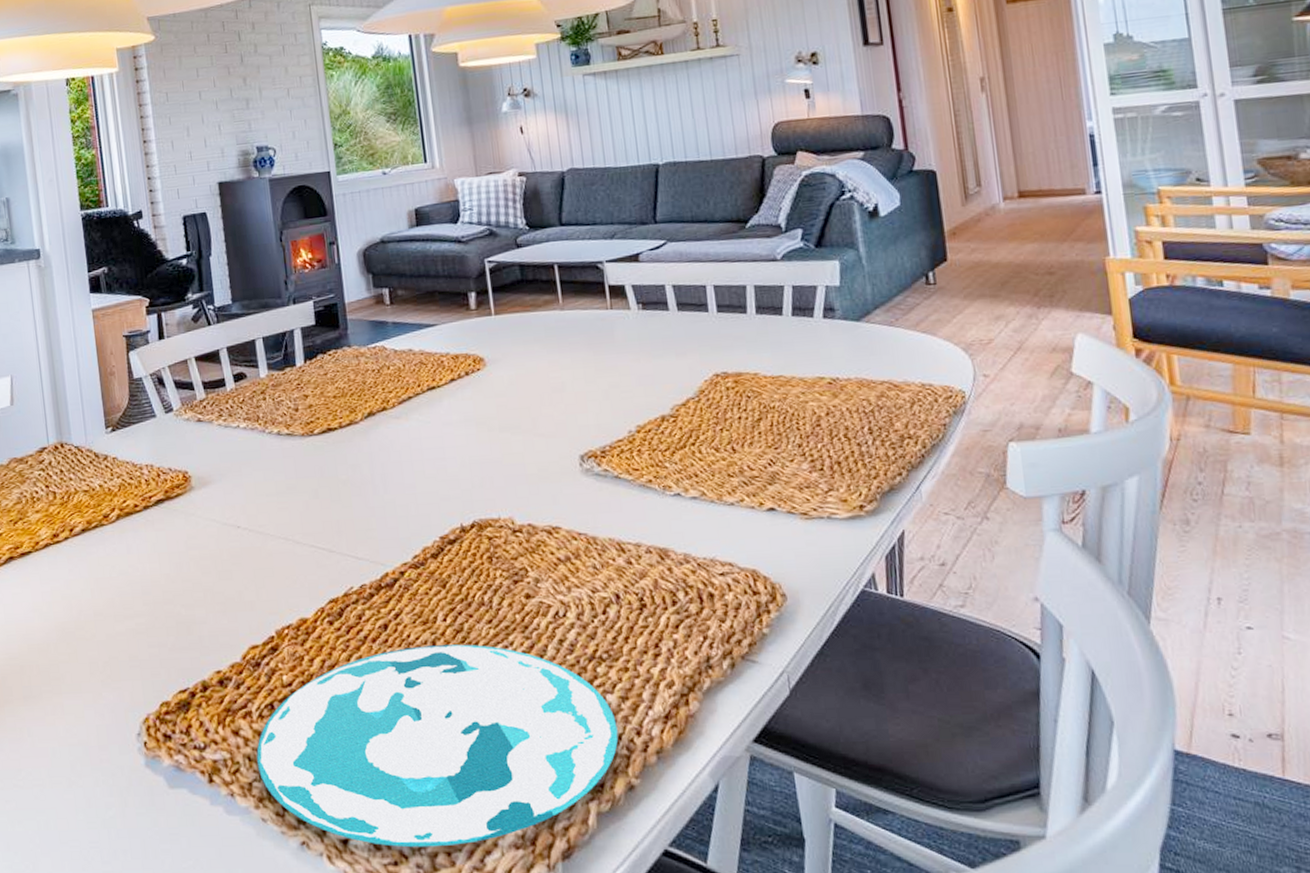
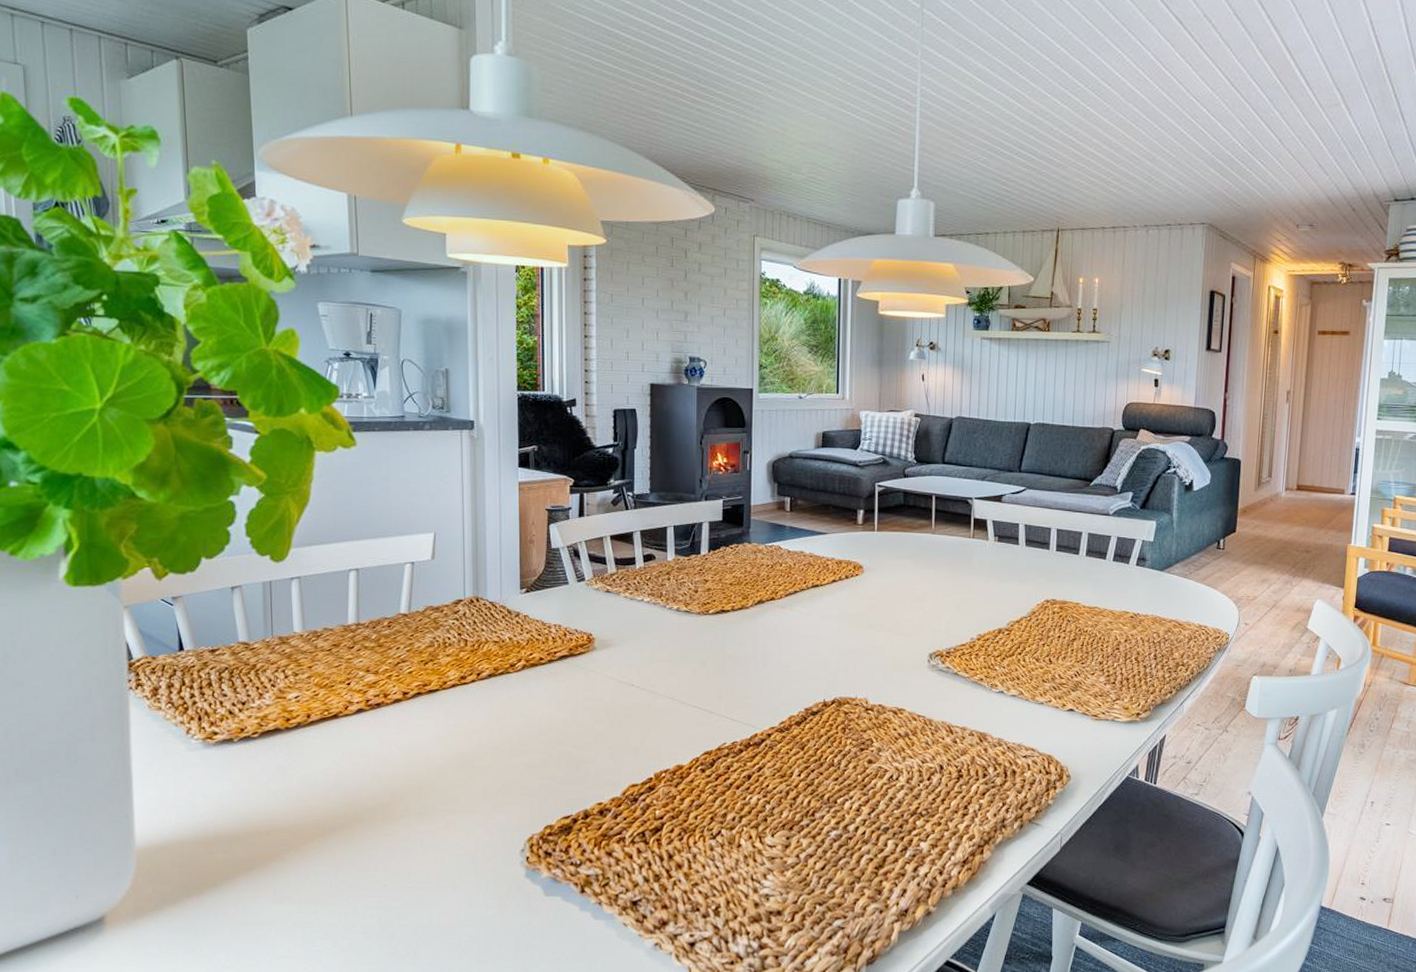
plate: present [256,644,619,848] -> none [624,794,925,952]

